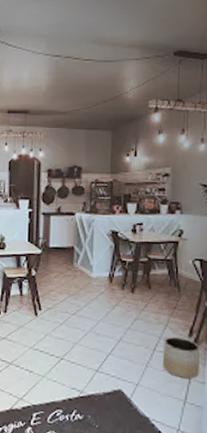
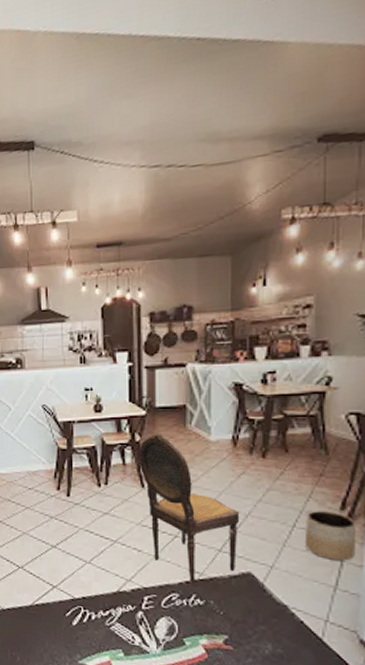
dining chair: none [34,270,114,402] -> present [139,434,240,585]

